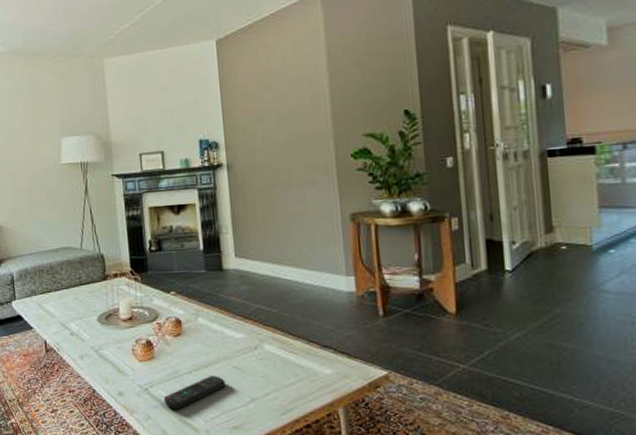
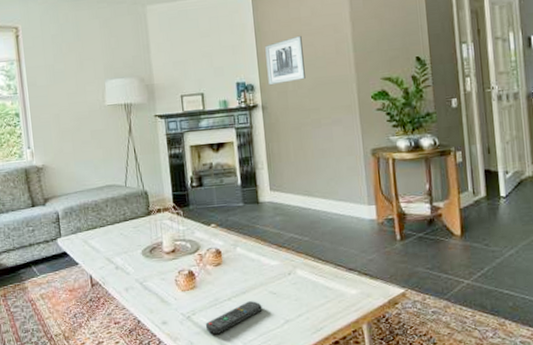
wall art: none [231,87,276,143] -> present [265,35,305,86]

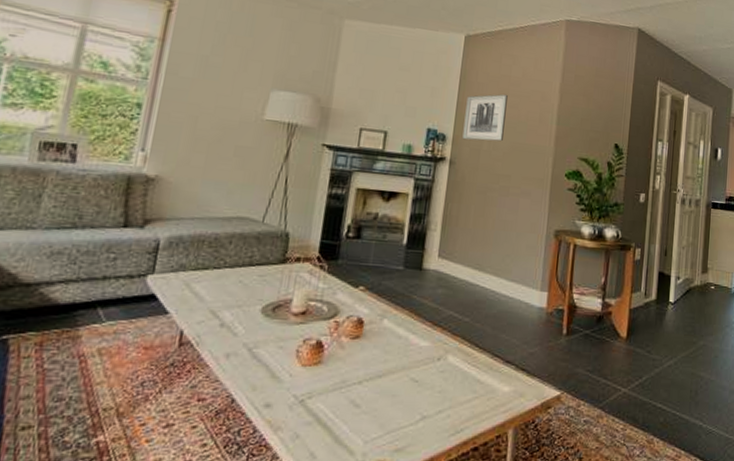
remote control: present [205,301,262,335] -> none [320,388,398,427]

